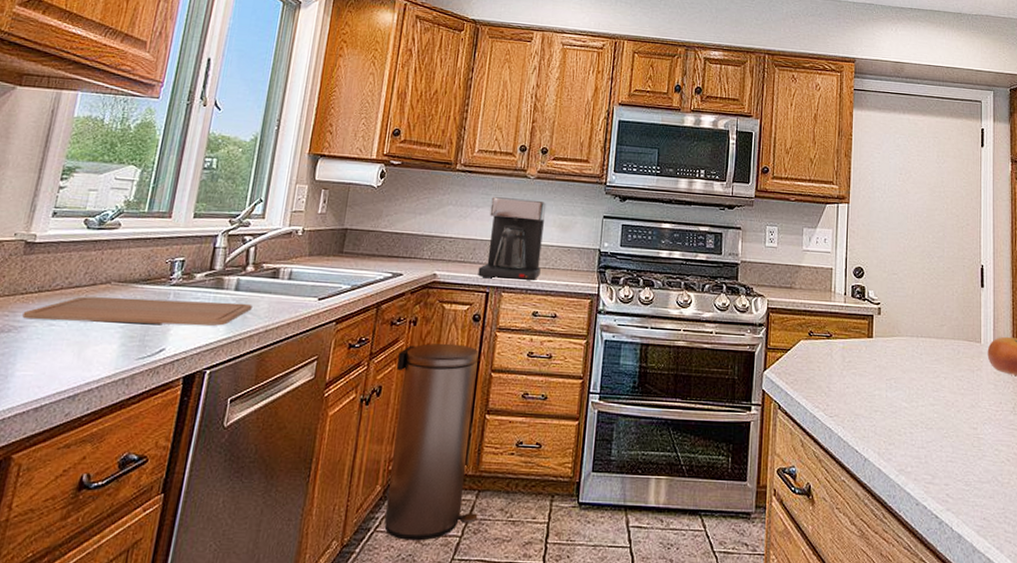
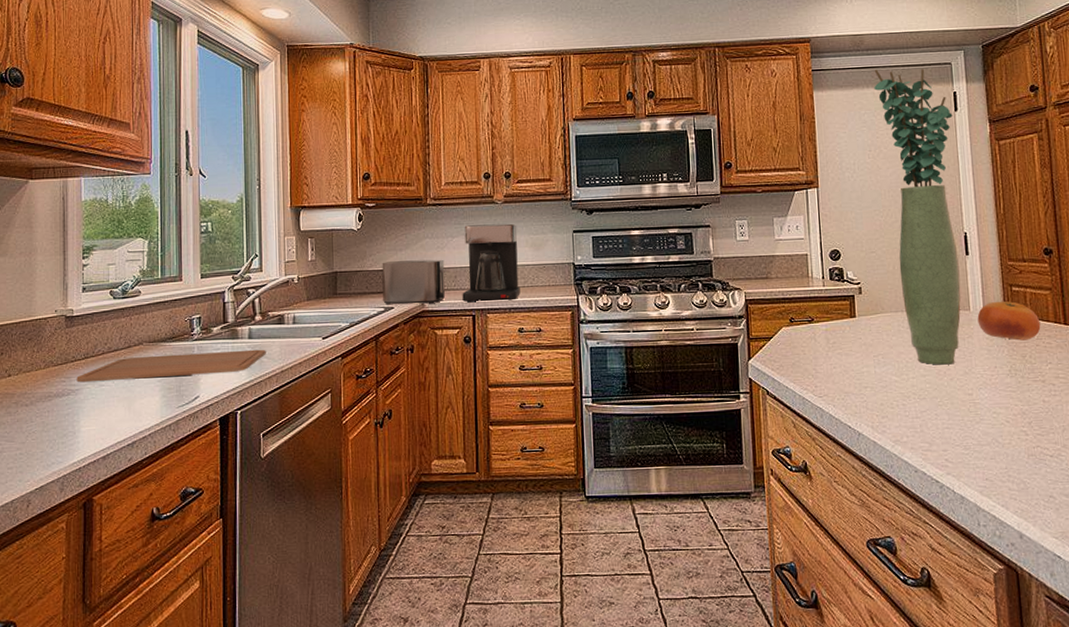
pedal bin: present [384,343,479,541] -> none [402,365,496,541]
toaster: none [391,224,466,275] -> present [382,259,446,305]
vase: none [910,96,979,396] -> present [874,69,961,365]

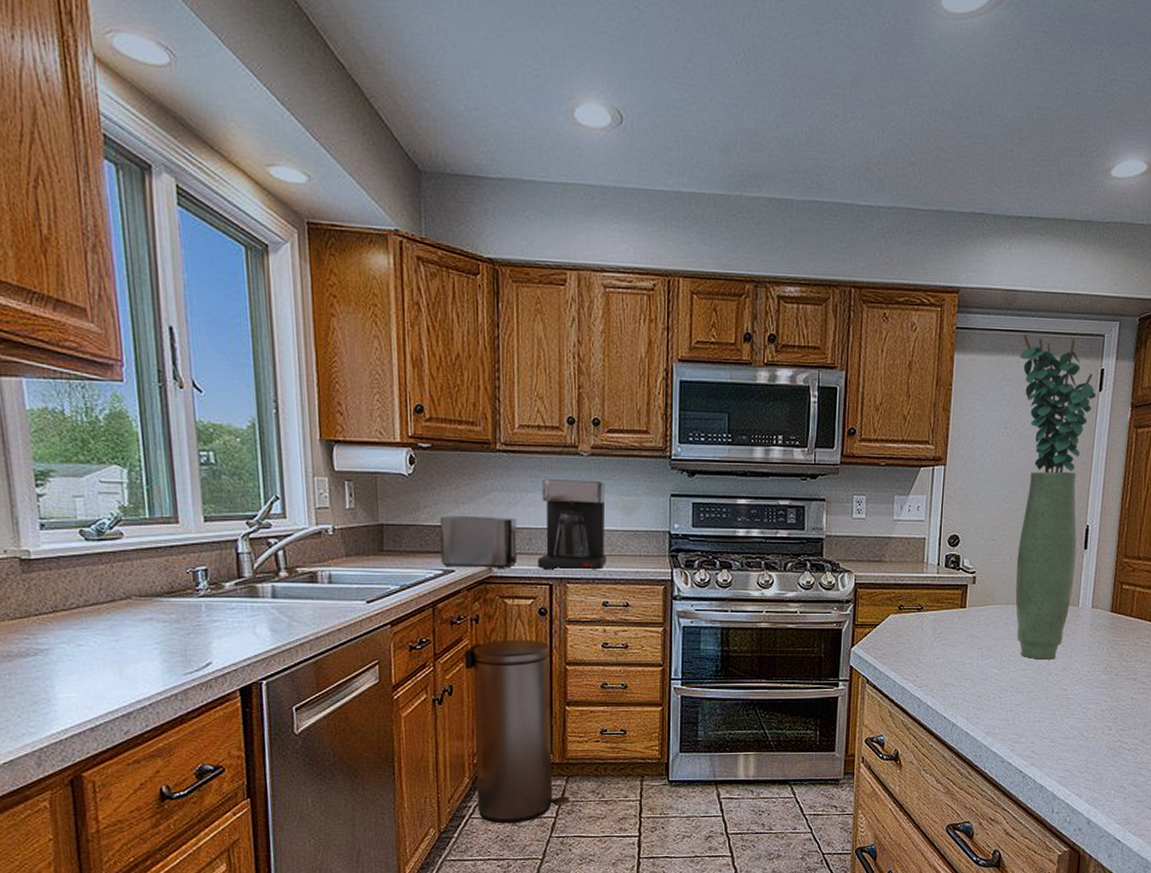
chopping board: present [76,349,266,383] -> none [44,611,296,641]
pedal bin: none [402,365,496,541] -> present [465,639,570,824]
fruit: present [977,301,1041,341] -> none [1084,598,1143,639]

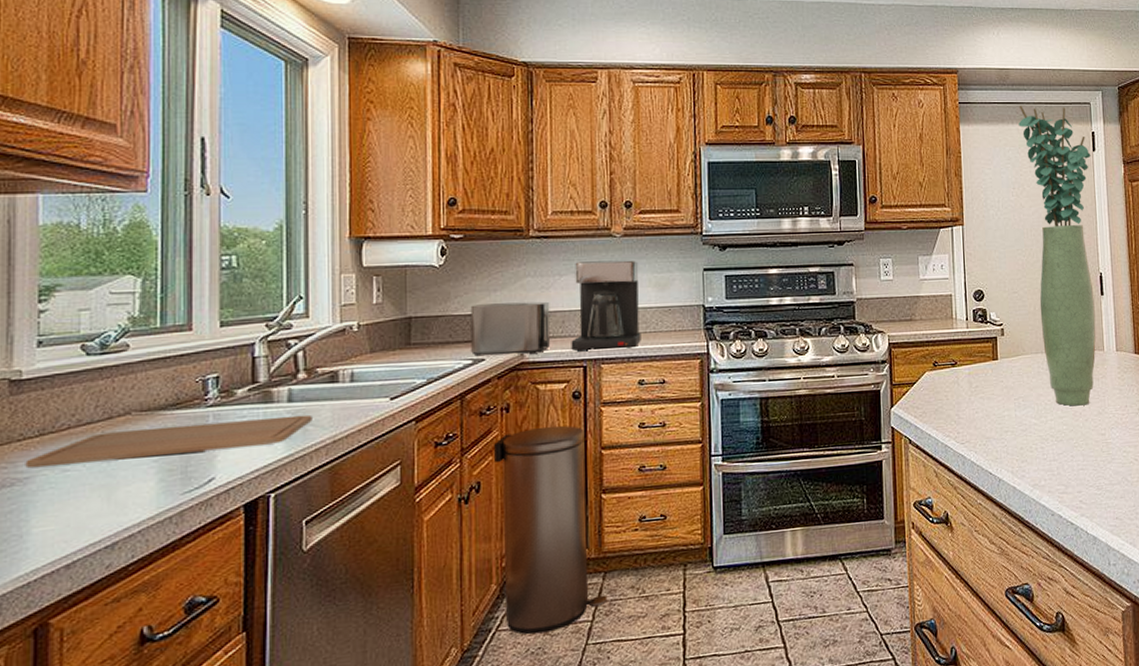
chopping board: none [44,611,296,641] -> present [25,414,312,469]

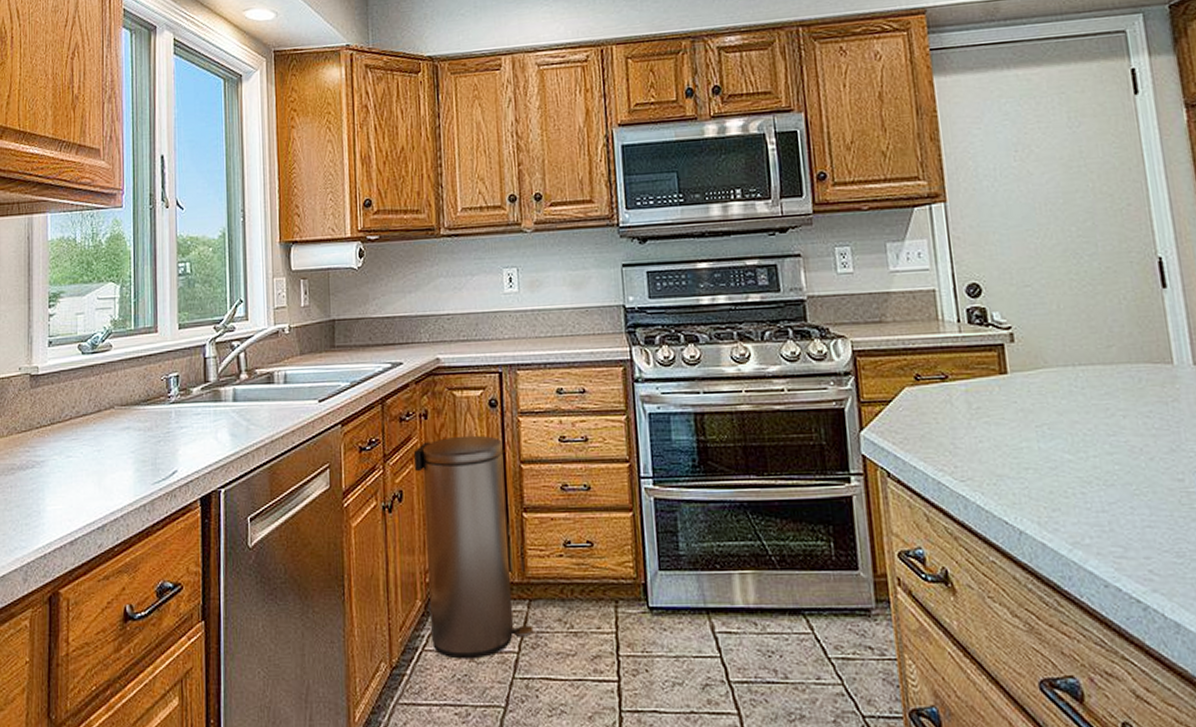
chopping board: present [25,414,312,469] -> none [42,414,253,453]
toaster: present [470,301,552,357] -> none [387,302,465,360]
coffee maker: present [571,260,641,352] -> none [485,257,558,357]
vase: present [1018,105,1096,406] -> none [1016,40,1160,439]

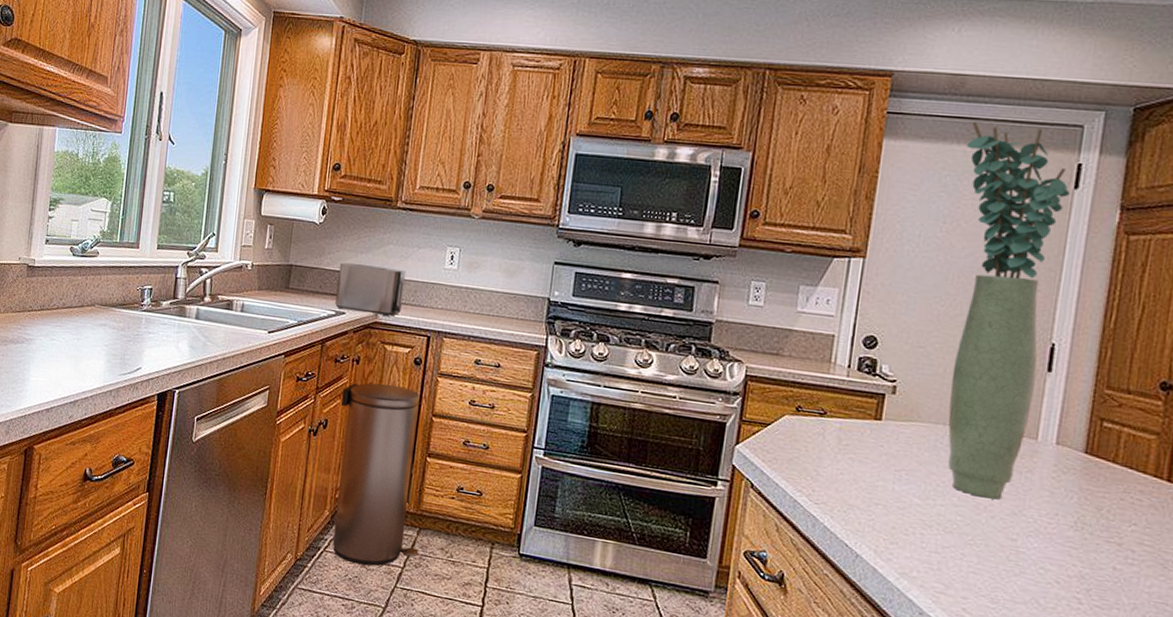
toaster: none [387,302,465,360] -> present [334,262,407,316]
vase: none [1016,40,1160,439] -> present [947,121,1070,500]

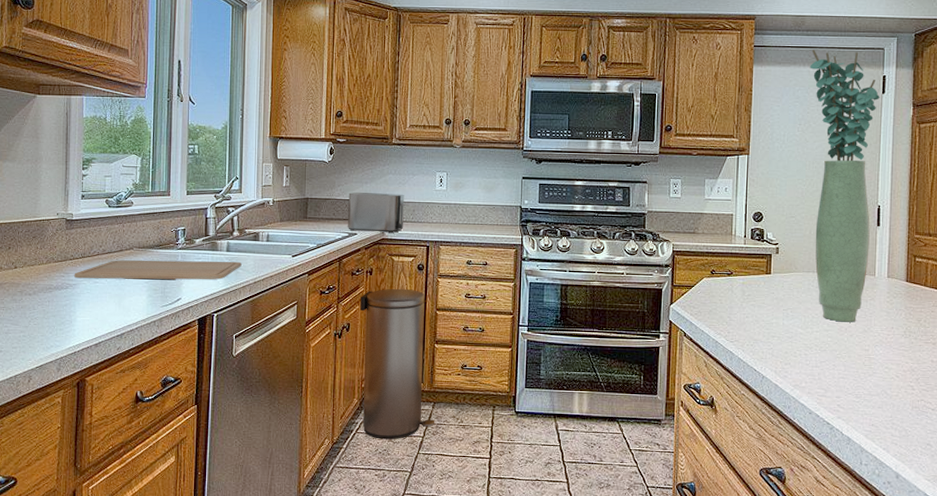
chopping board: none [31,316,211,351] -> present [74,260,242,280]

